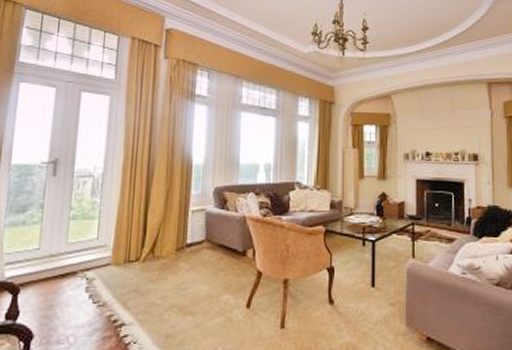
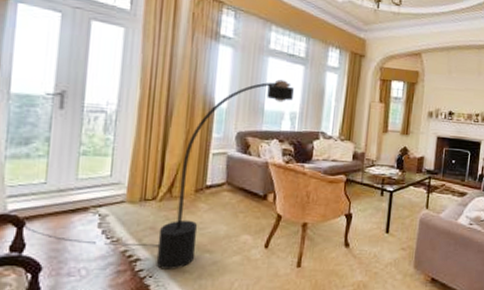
floor lamp: none [20,133,267,334] -> present [25,79,294,270]

